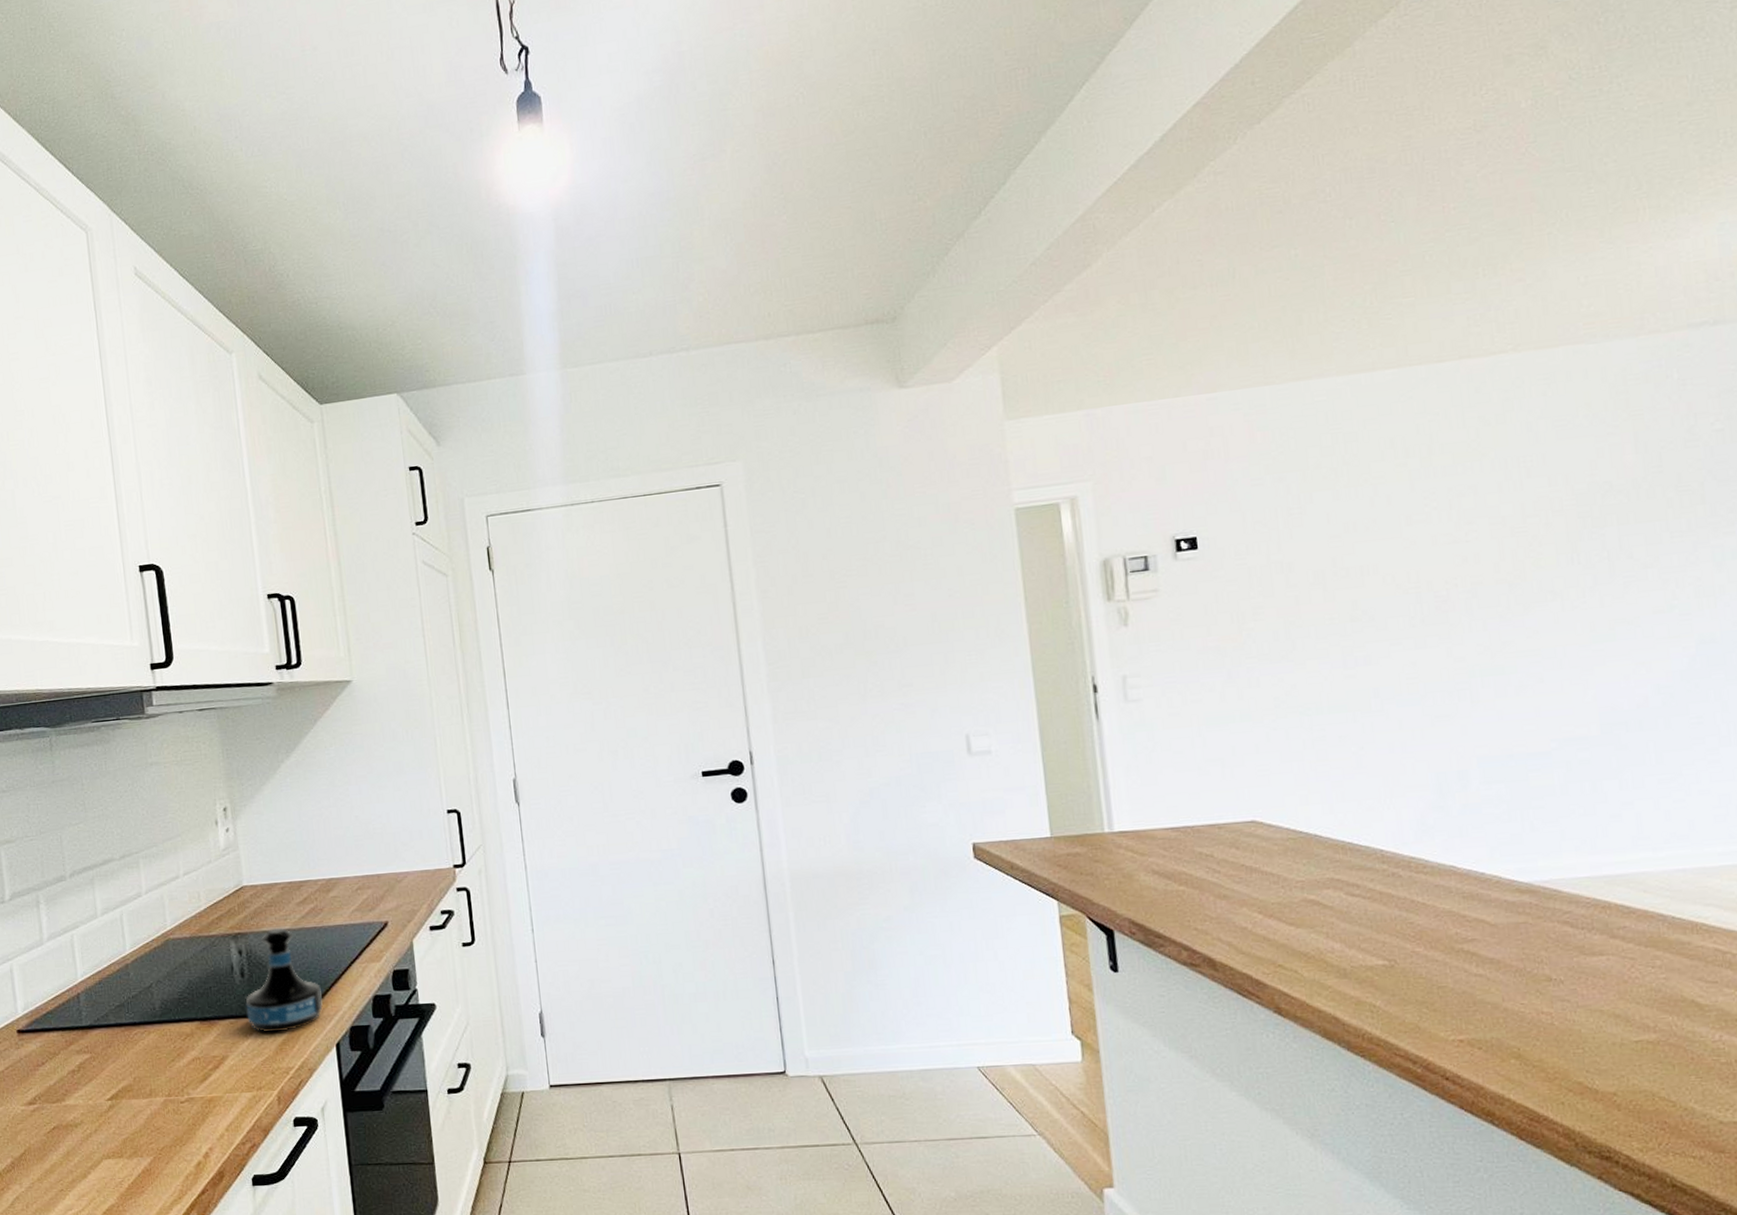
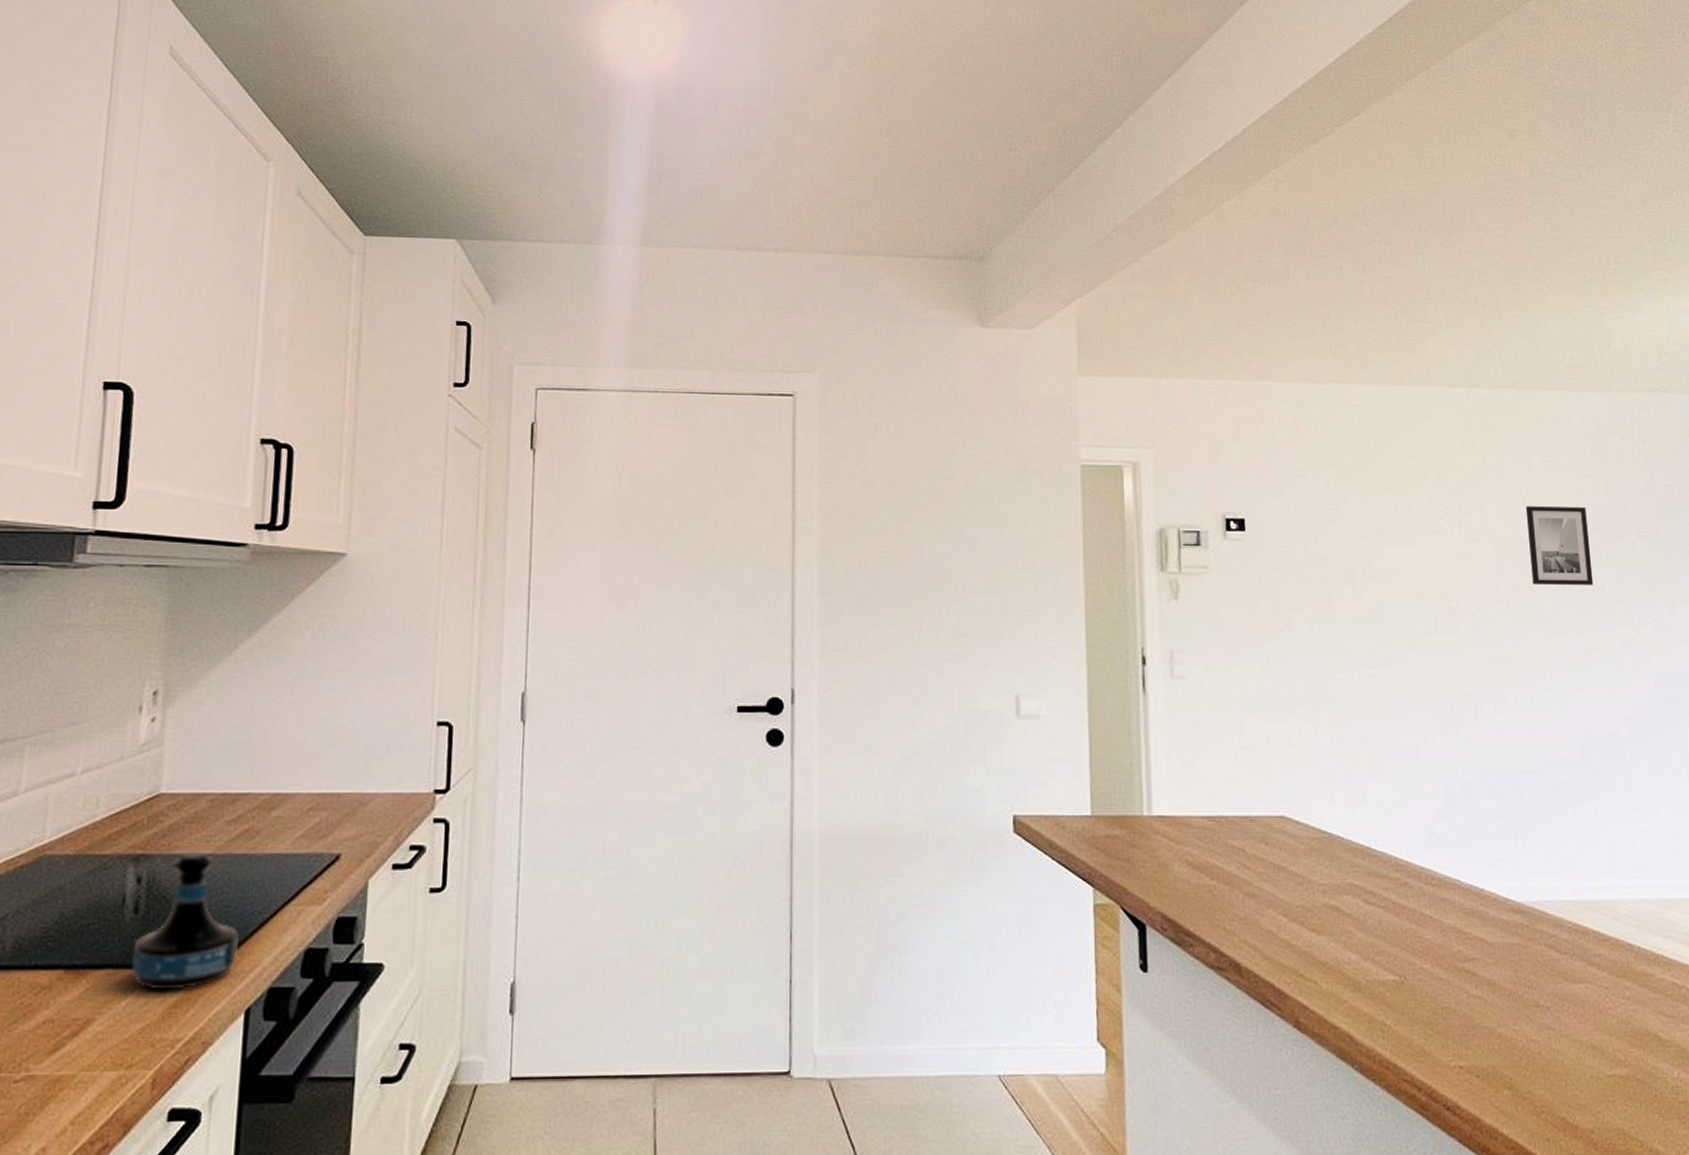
wall art: none [1530,469,1618,561] -> present [1525,506,1594,586]

